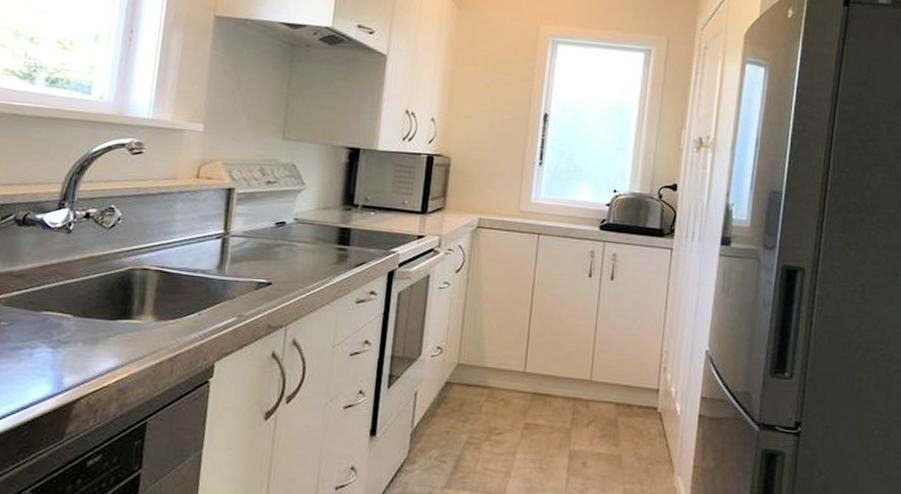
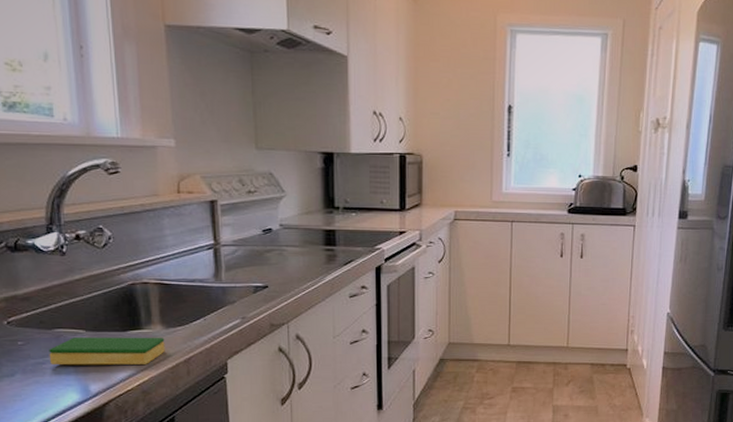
dish sponge: none [28,322,154,359] -> present [49,337,165,365]

